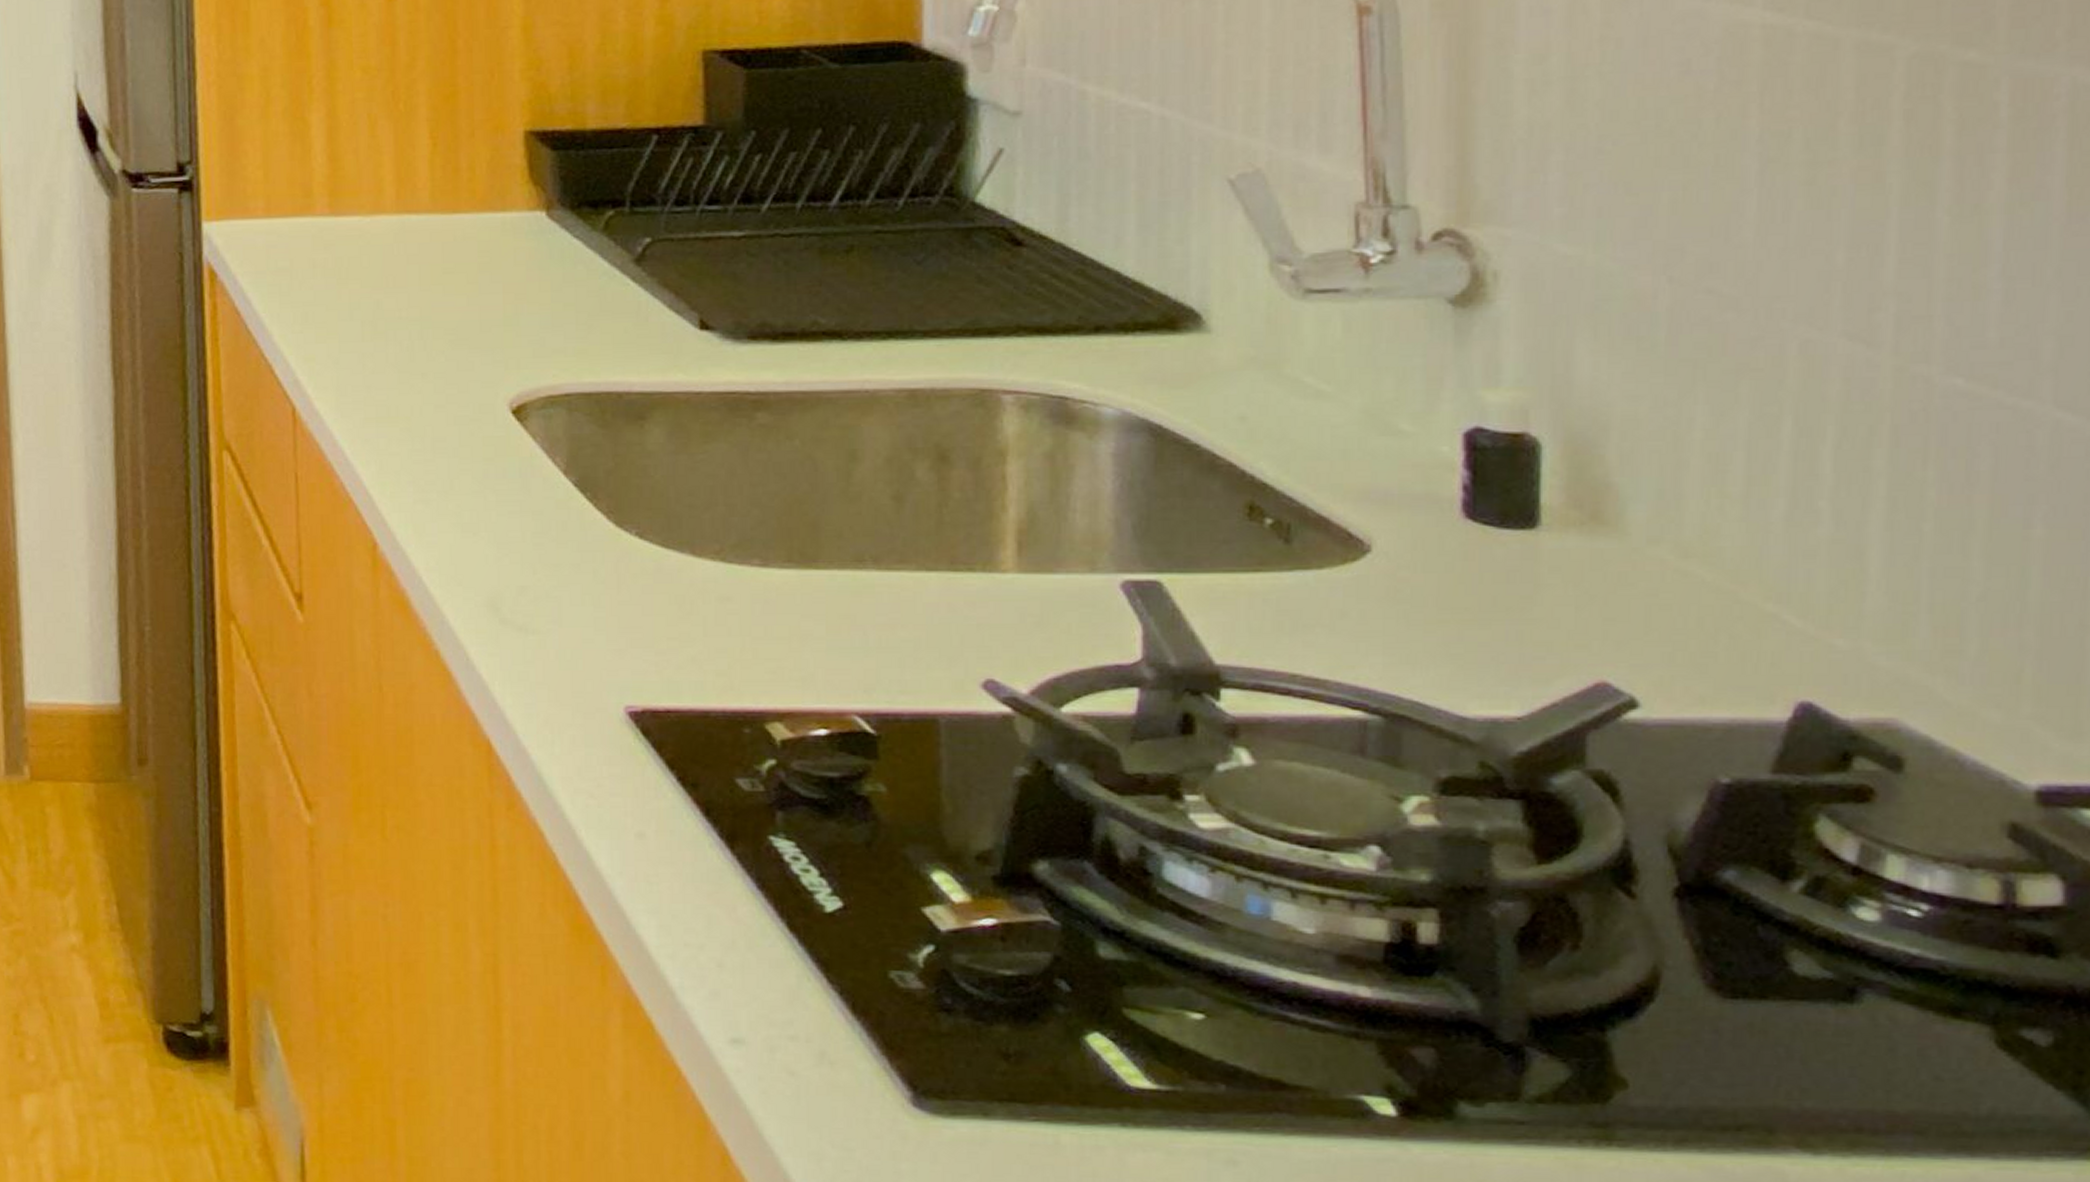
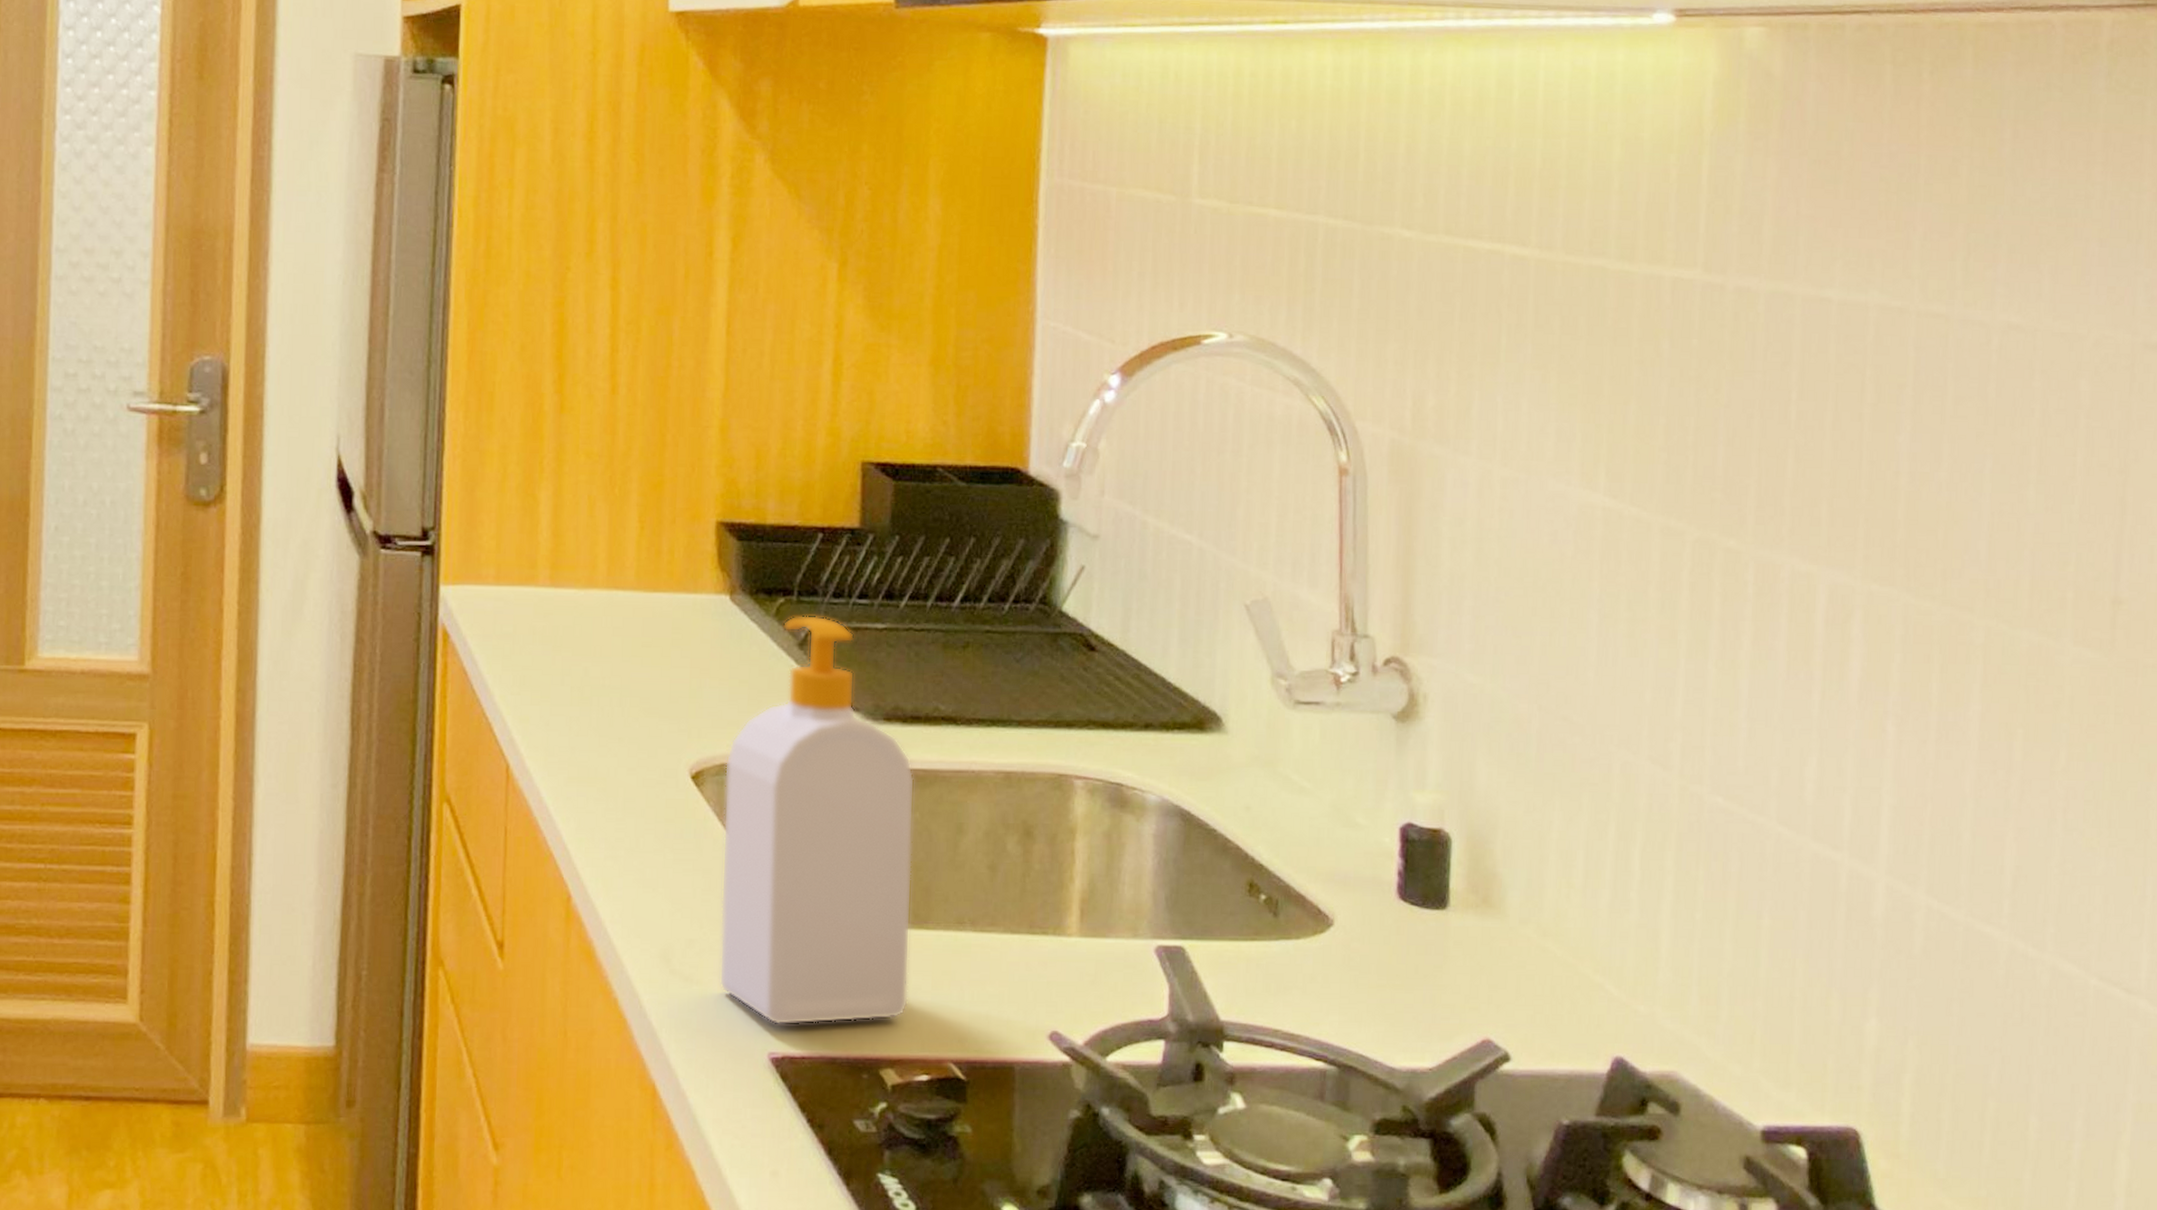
soap bottle: none [551,226,798,677] -> present [719,614,915,1025]

